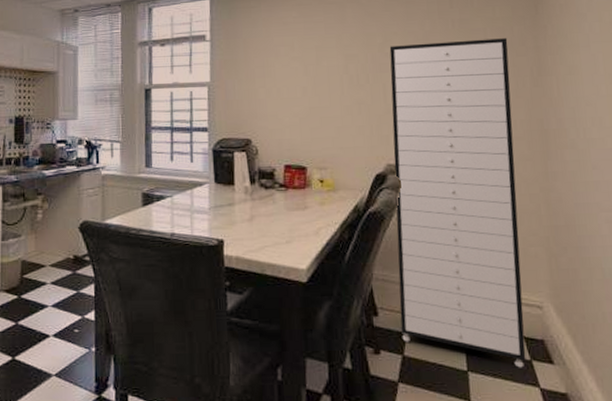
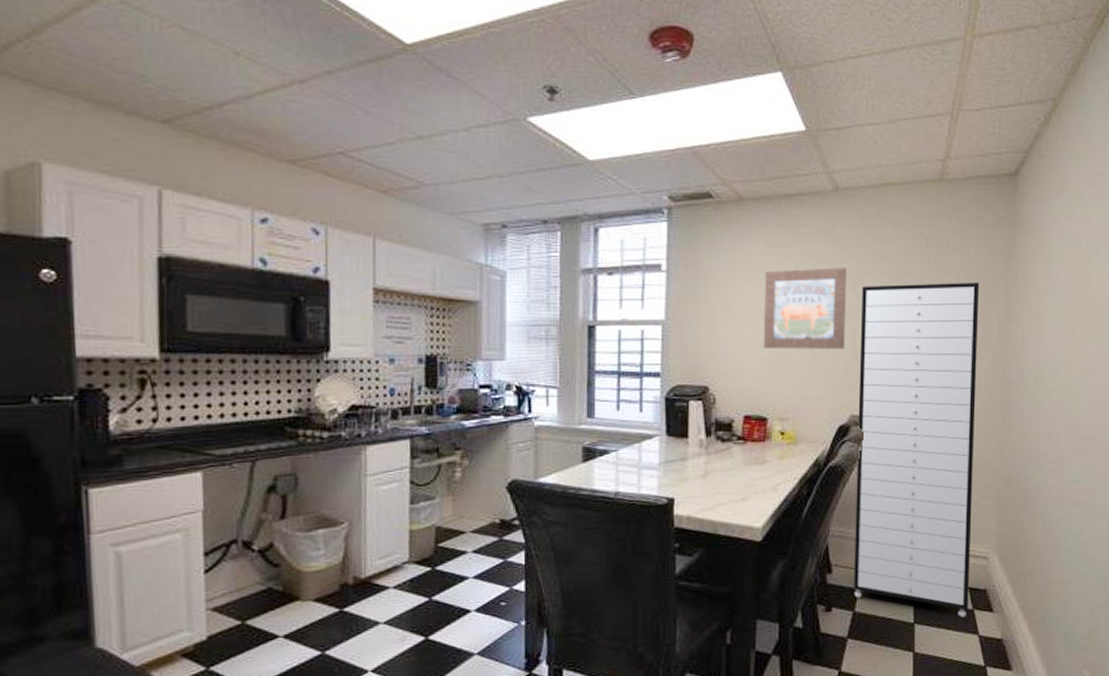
wall art: none [298,30,377,105] -> present [763,267,847,350]

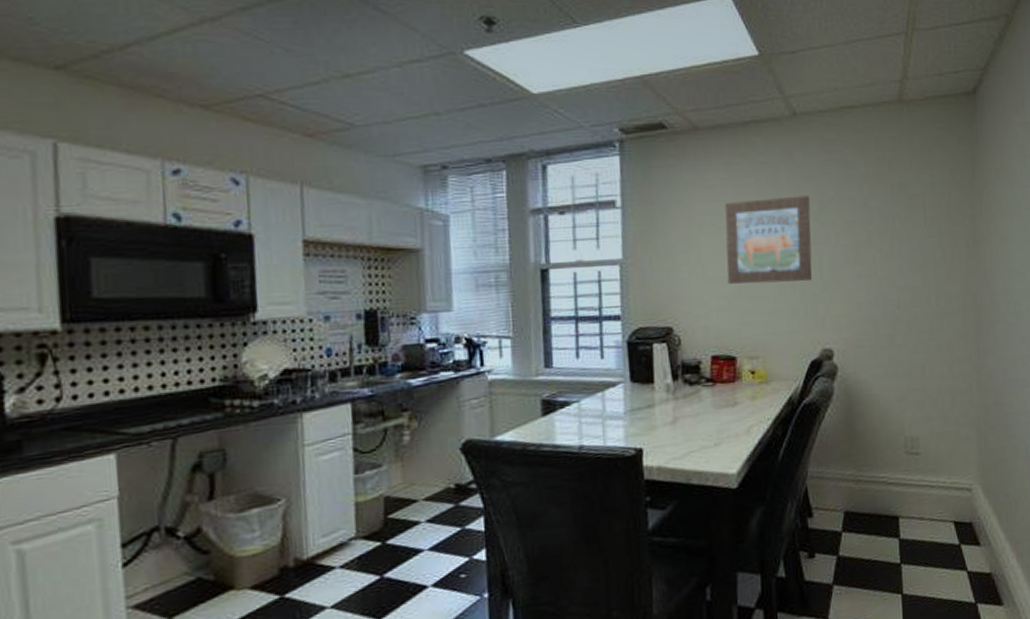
storage cabinet: present [854,283,980,618] -> none [826,205,956,554]

